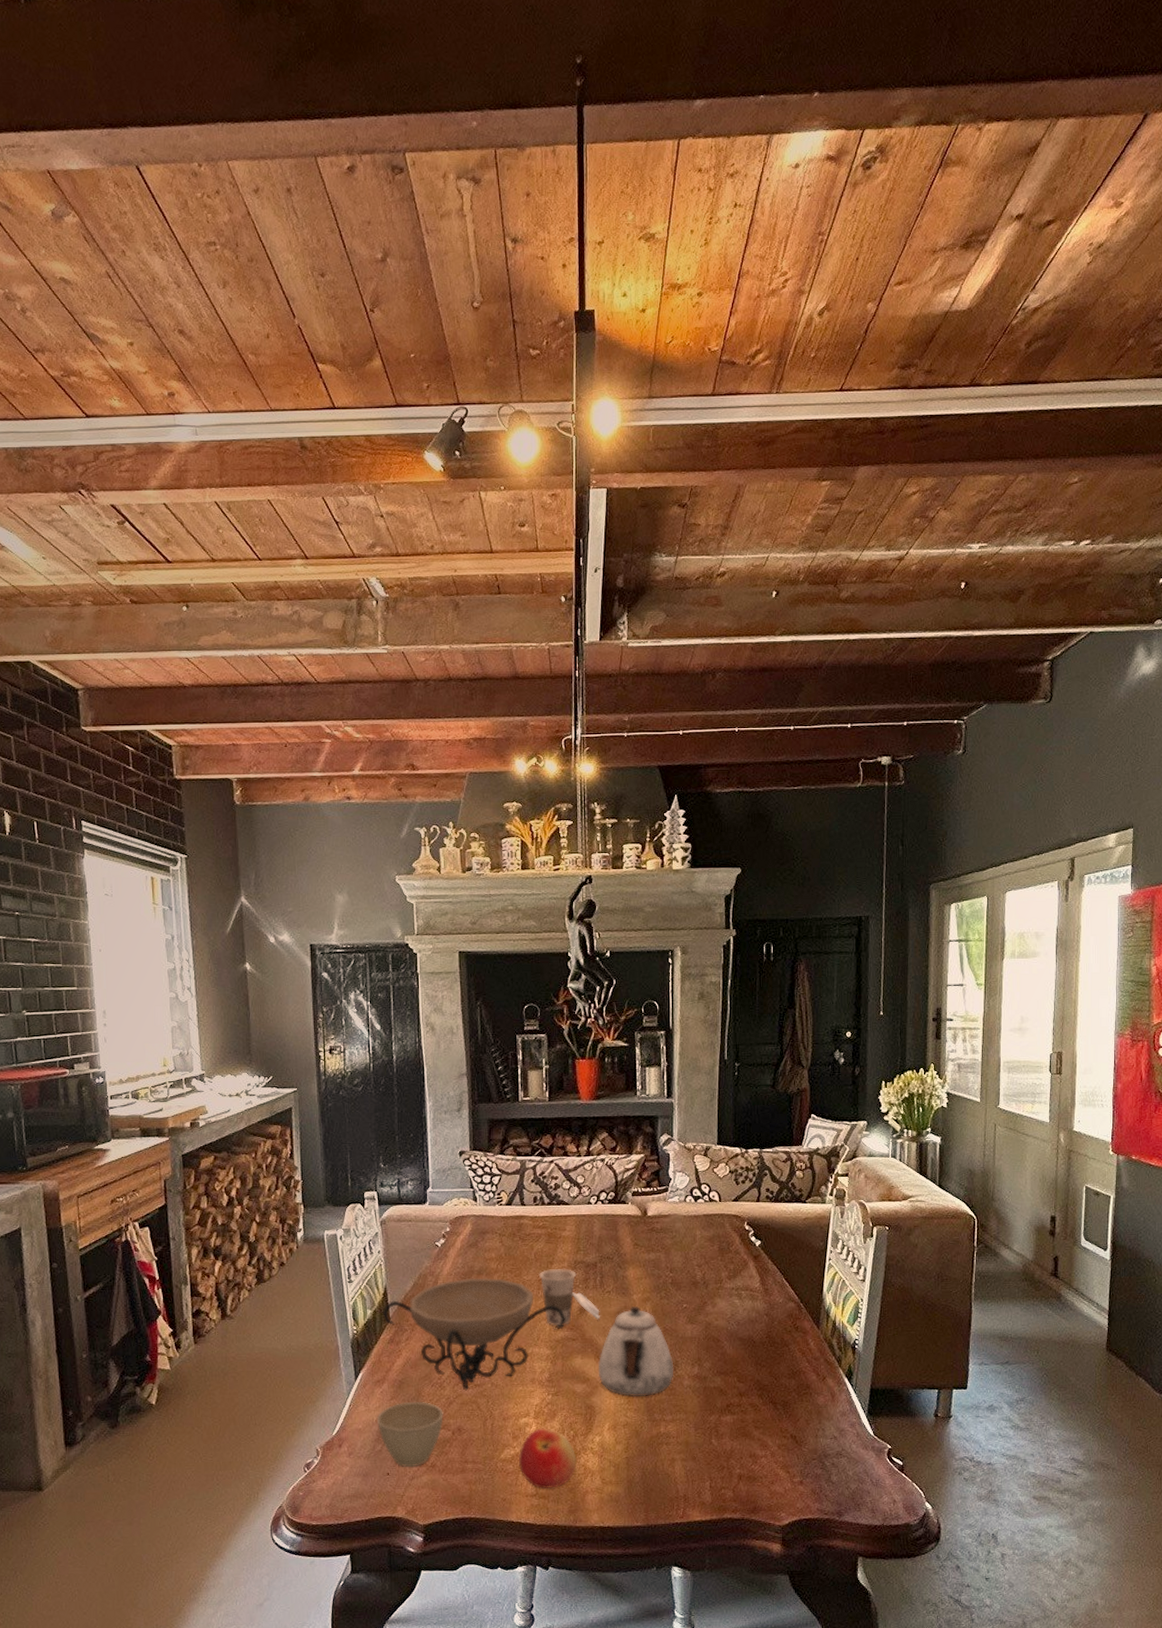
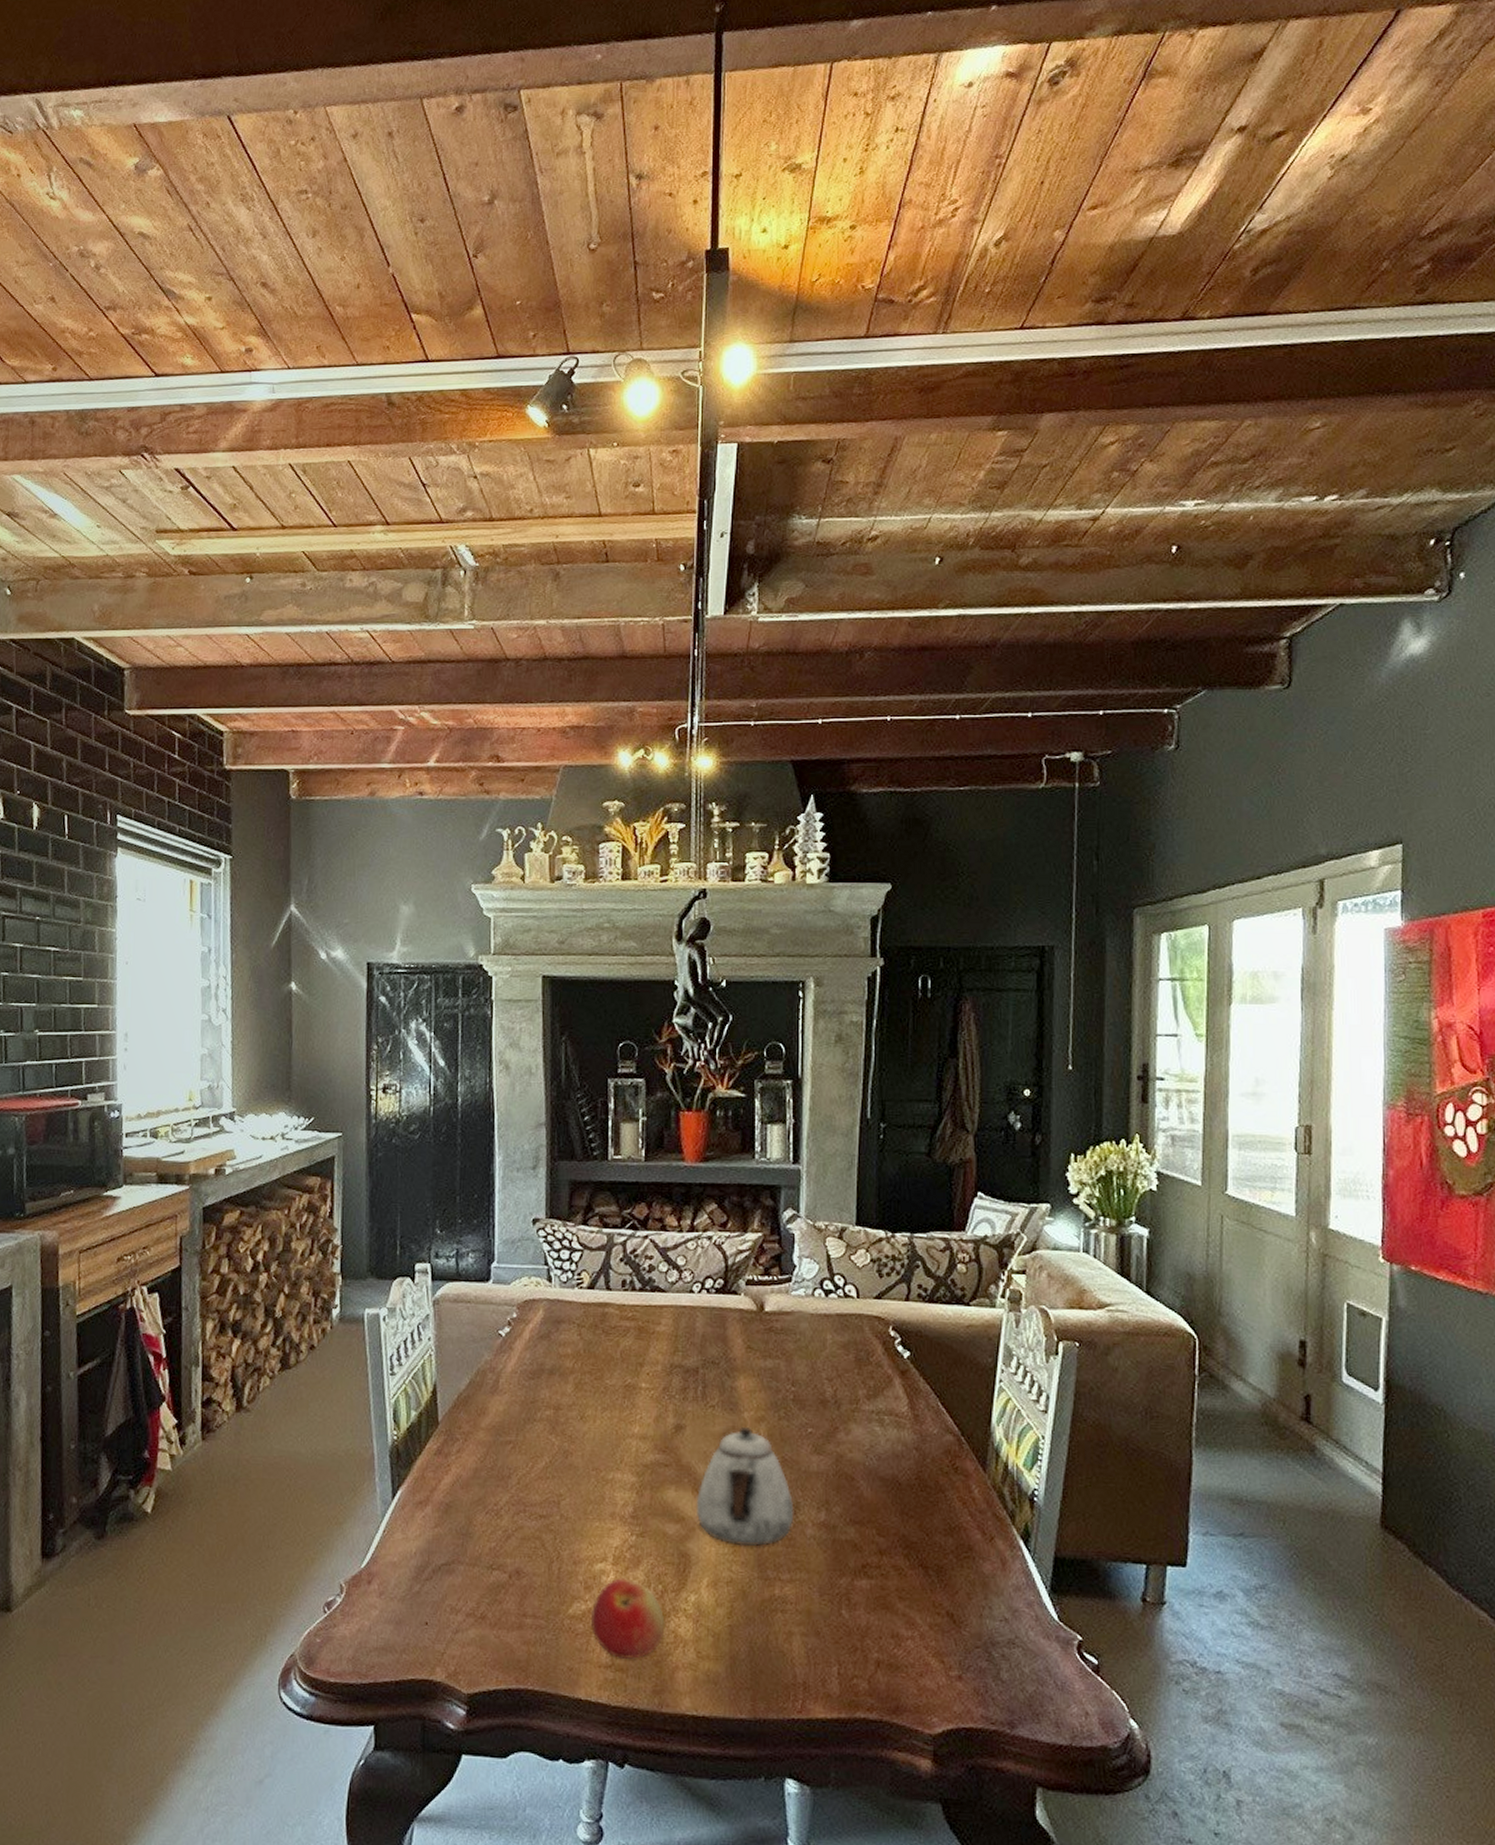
cup: present [376,1402,443,1467] -> none [415,1532,499,1616]
decorative bowl: present [383,1278,566,1391] -> none [430,1378,658,1523]
cup: present [539,1268,600,1326] -> none [626,1372,701,1446]

